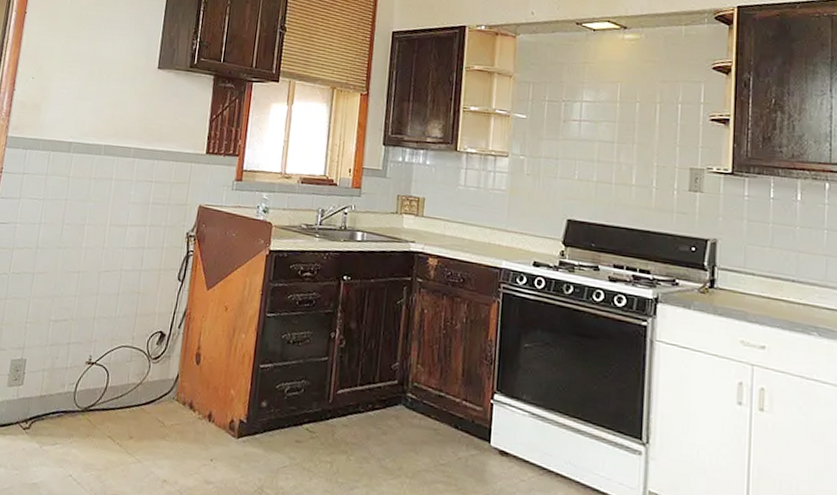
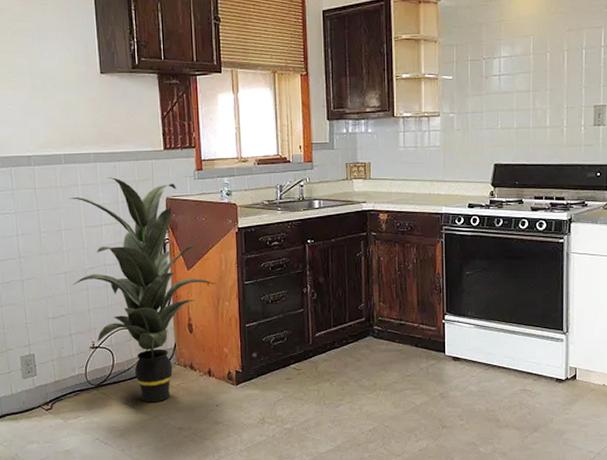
indoor plant: none [83,175,238,443] -> present [69,177,219,403]

